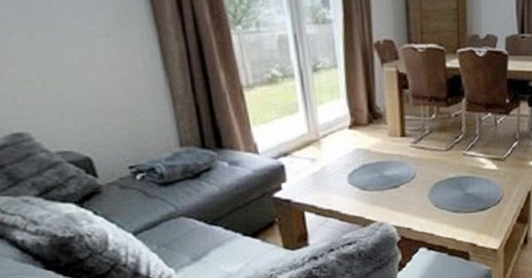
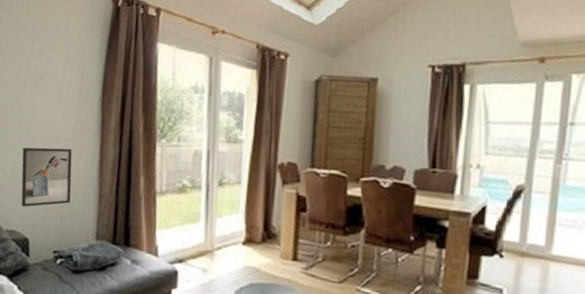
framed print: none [48,46,137,123] -> present [21,147,72,207]

